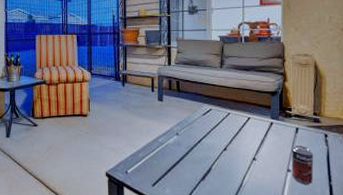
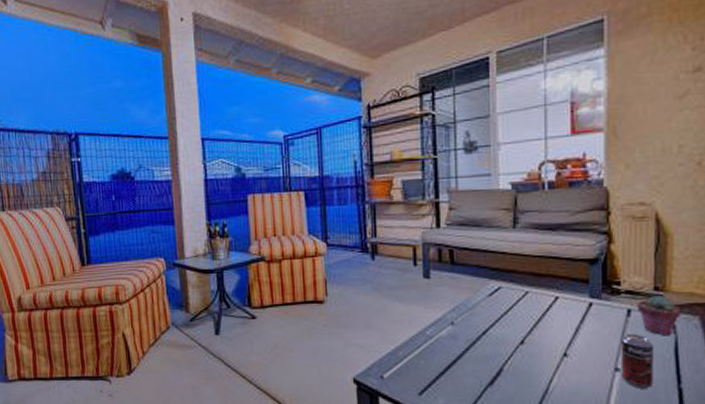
potted succulent: none [302,119,332,148] -> present [636,296,682,336]

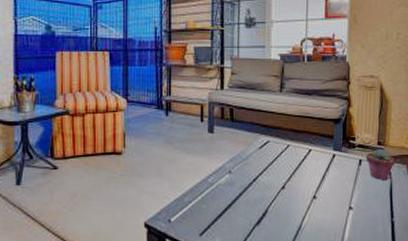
beverage can: present [620,334,653,389] -> none [353,179,376,223]

